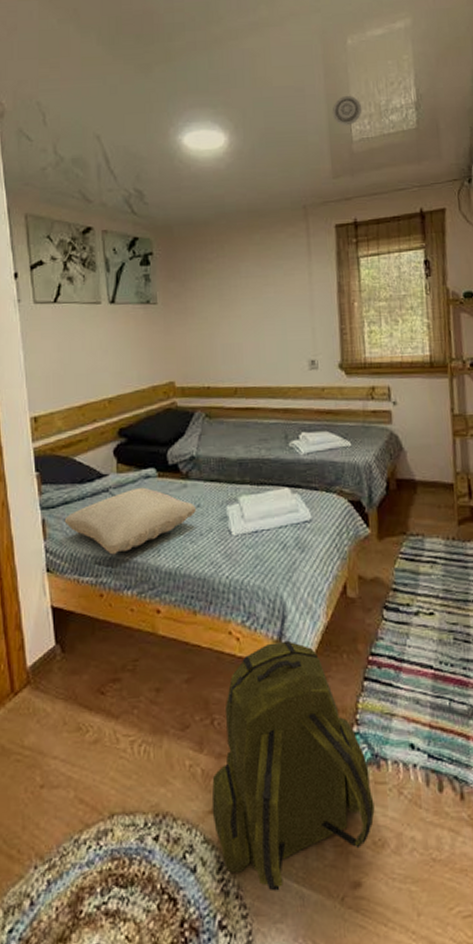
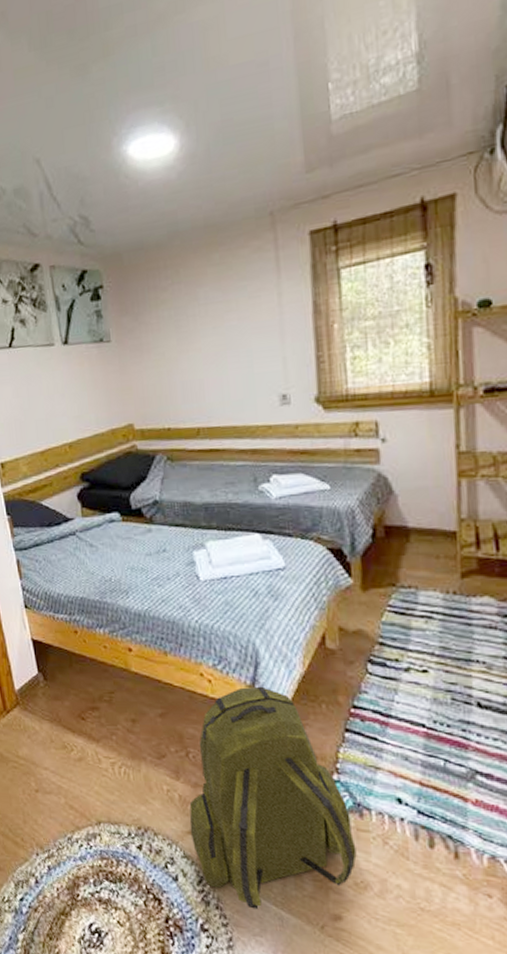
pillow: present [64,487,196,555] -> none [36,531,162,595]
smoke detector: present [332,95,362,126] -> none [304,59,344,102]

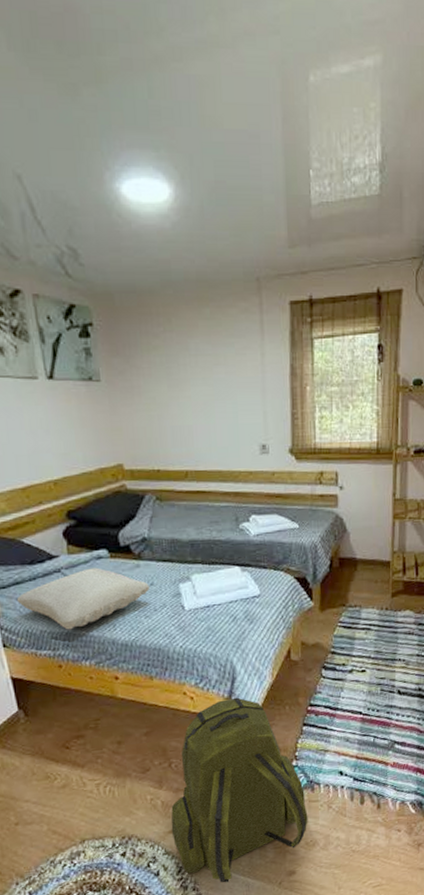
pillow: none [36,531,162,595] -> present [16,567,149,630]

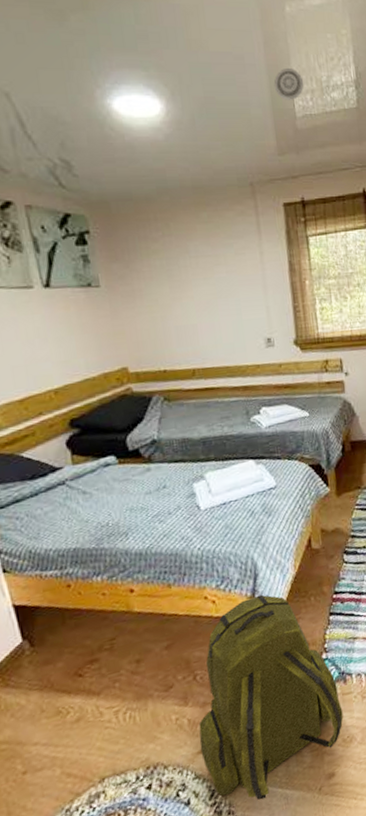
pillow: present [16,567,149,630] -> none [17,475,162,546]
smoke detector: none [289,147,323,185] -> present [273,67,304,100]

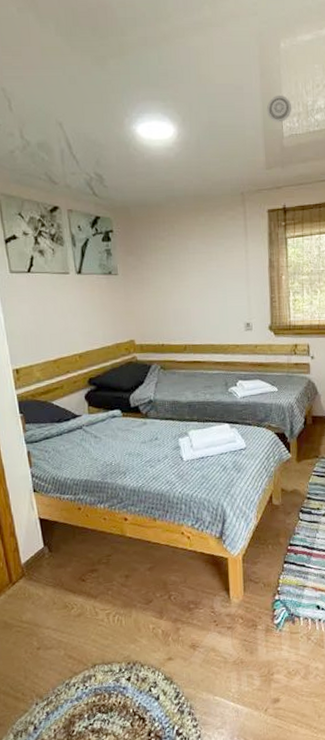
backpack: present [198,594,344,801] -> none [170,537,290,709]

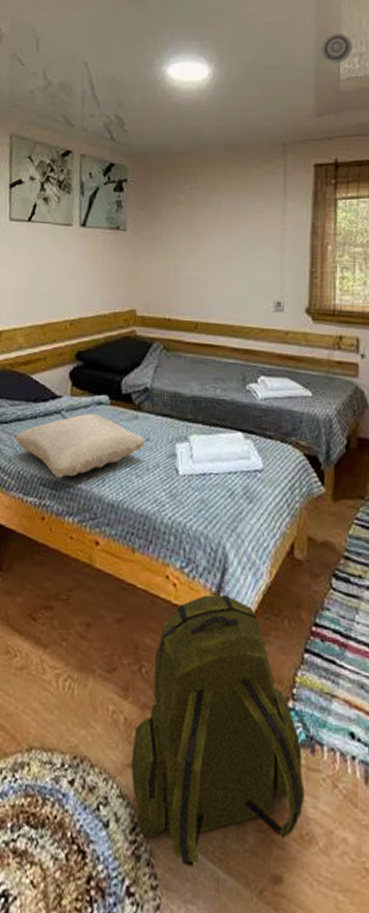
pillow: none [46,425,154,478] -> present [15,413,145,478]
backpack: none [170,537,290,709] -> present [131,594,305,868]

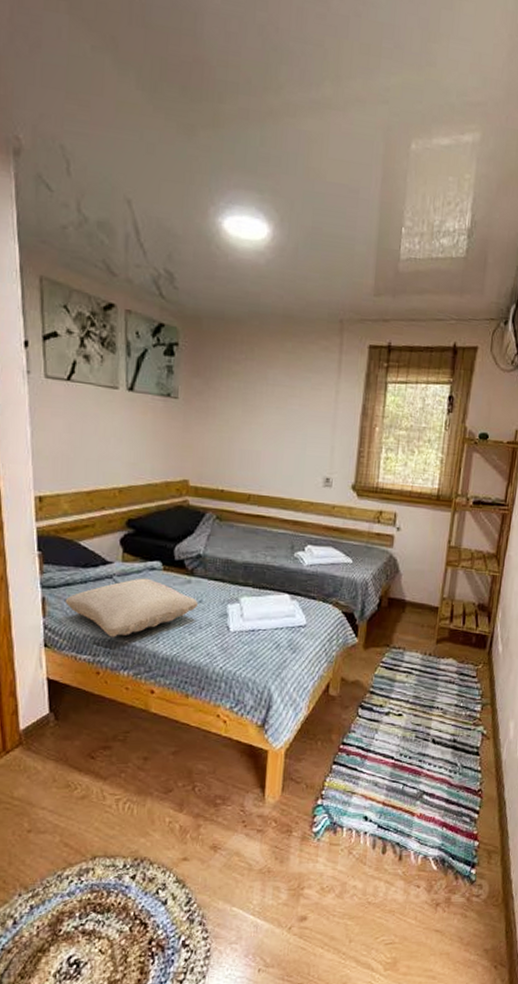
backpack: present [131,594,305,868] -> none [185,726,327,921]
smoke detector: present [320,33,353,64] -> none [383,207,415,241]

